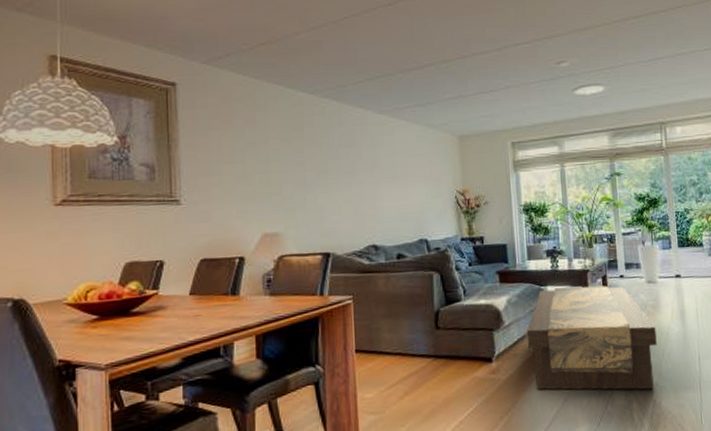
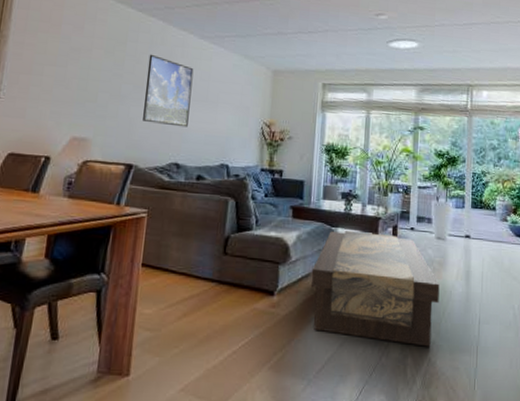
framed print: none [328,137,380,208] -> present [143,54,194,128]

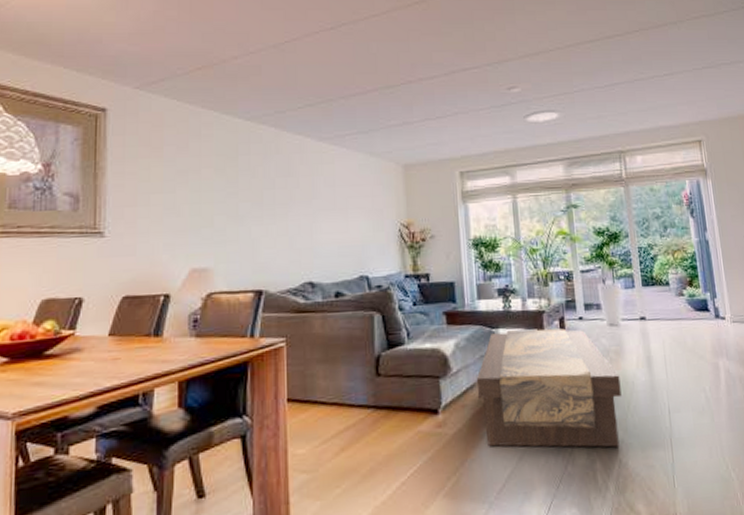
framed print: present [143,54,194,128] -> none [264,165,318,242]

